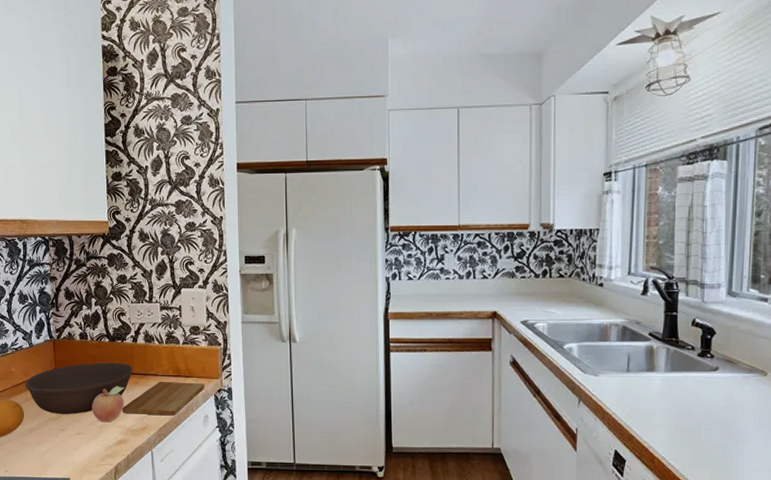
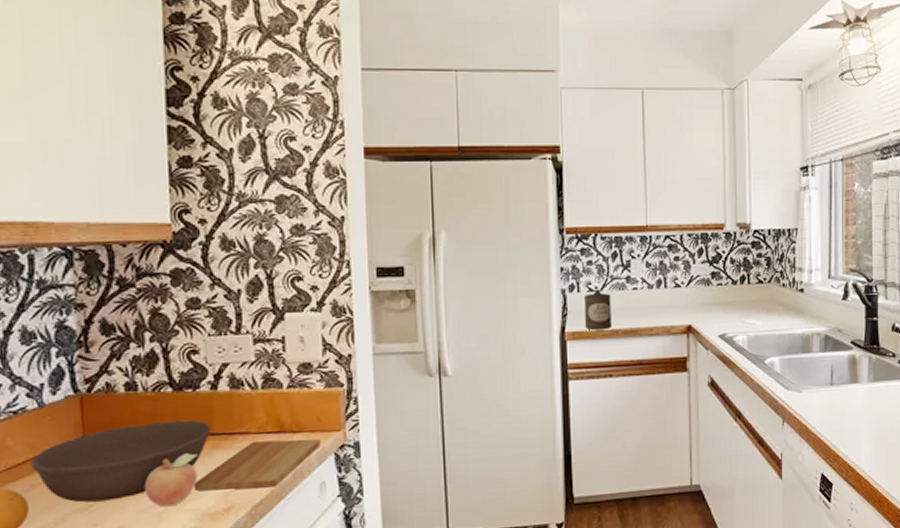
canister: none [404,278,427,312] -> present [583,289,612,331]

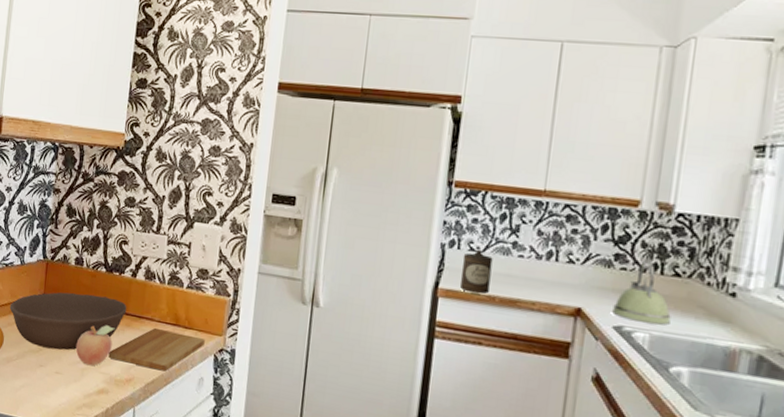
kettle: none [715,272,762,328] -> present [611,259,672,326]

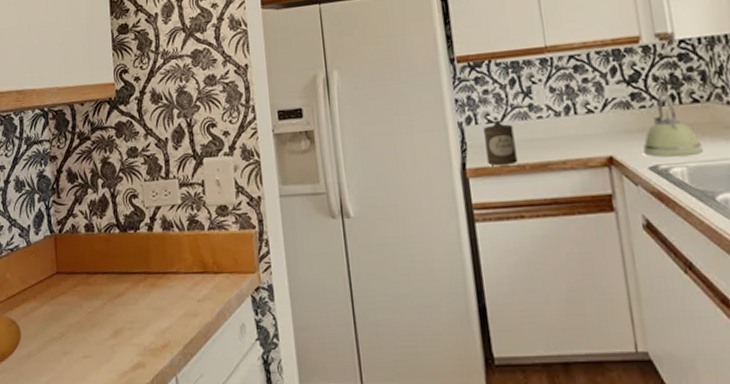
bowl: present [9,292,127,350] -> none [21,259,149,332]
fruit: present [75,325,115,366] -> none [101,290,140,341]
cutting board: present [108,327,205,372] -> none [138,280,239,327]

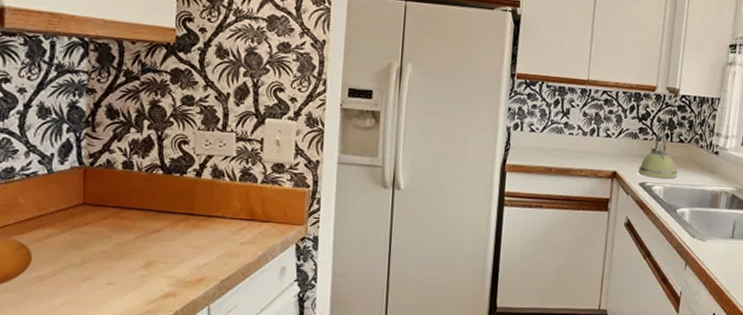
canister: present [482,119,518,167] -> none [524,130,549,167]

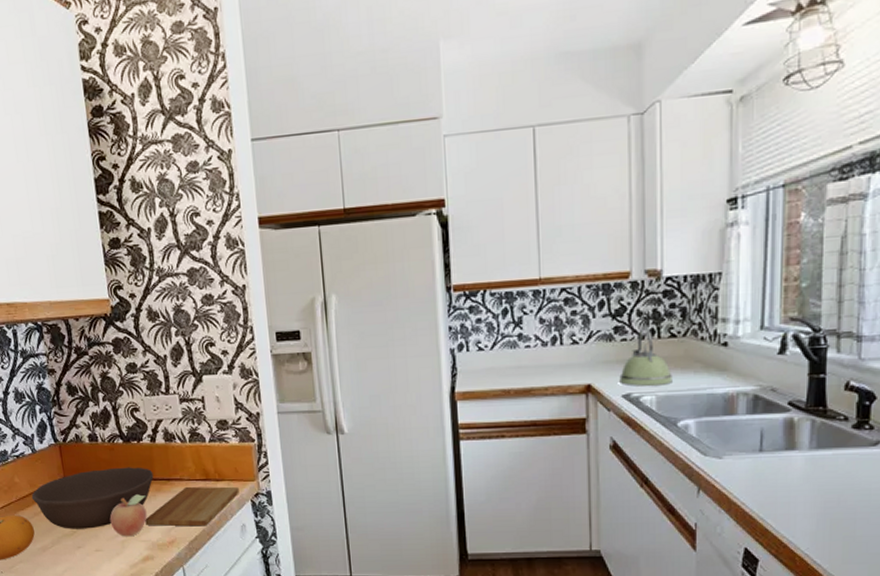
bowl: none [36,198,193,260] -> present [31,467,154,529]
fruit: none [131,228,179,272] -> present [109,494,147,537]
cutting board: none [173,224,285,266] -> present [145,486,239,527]

